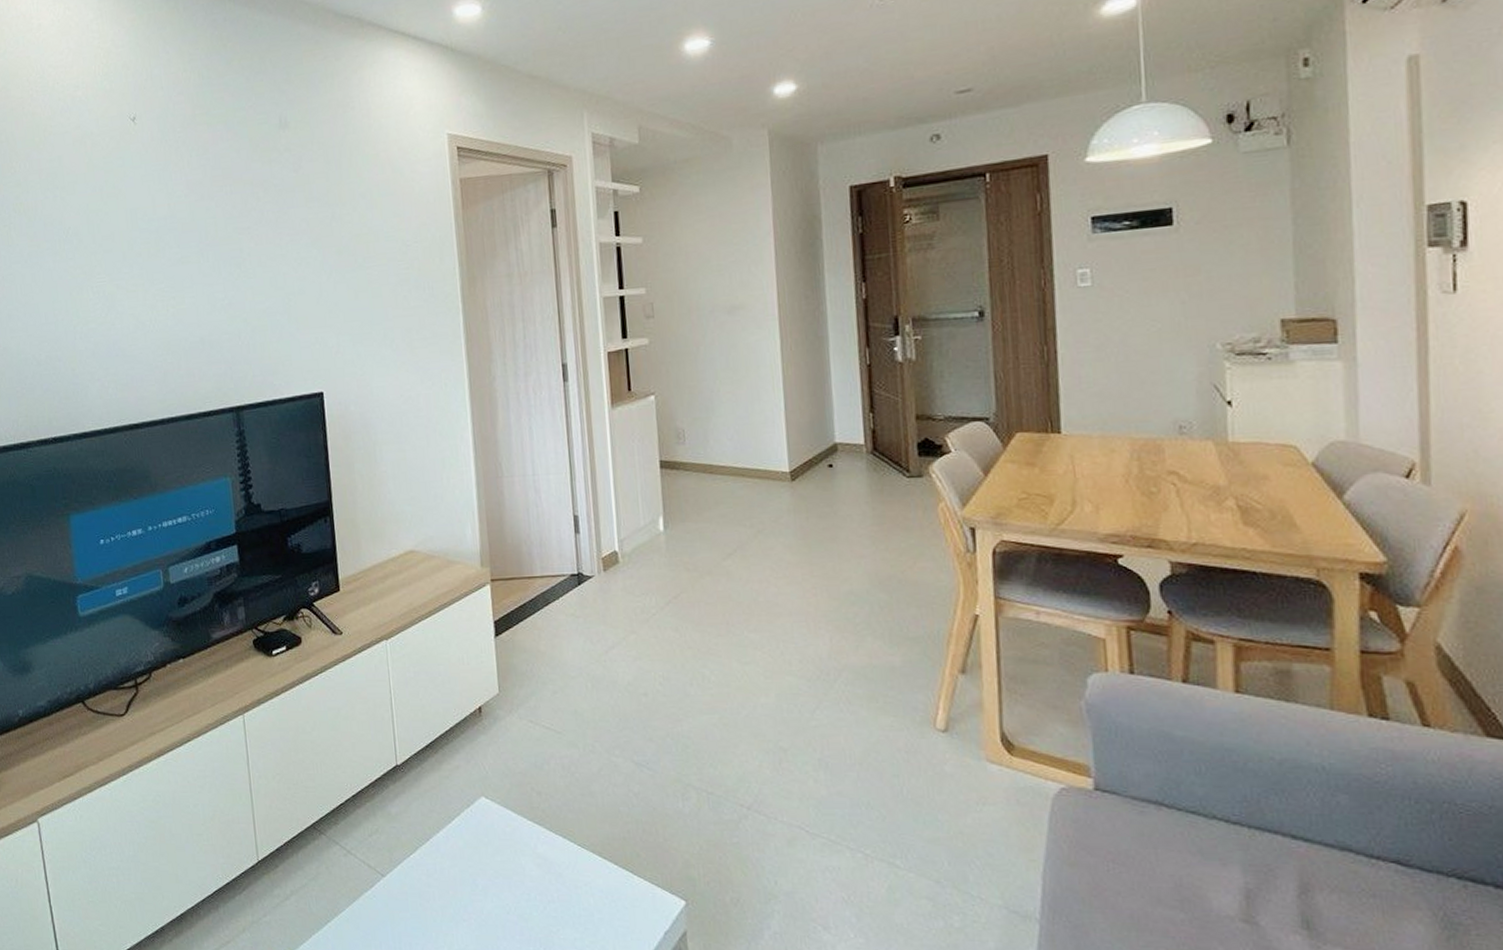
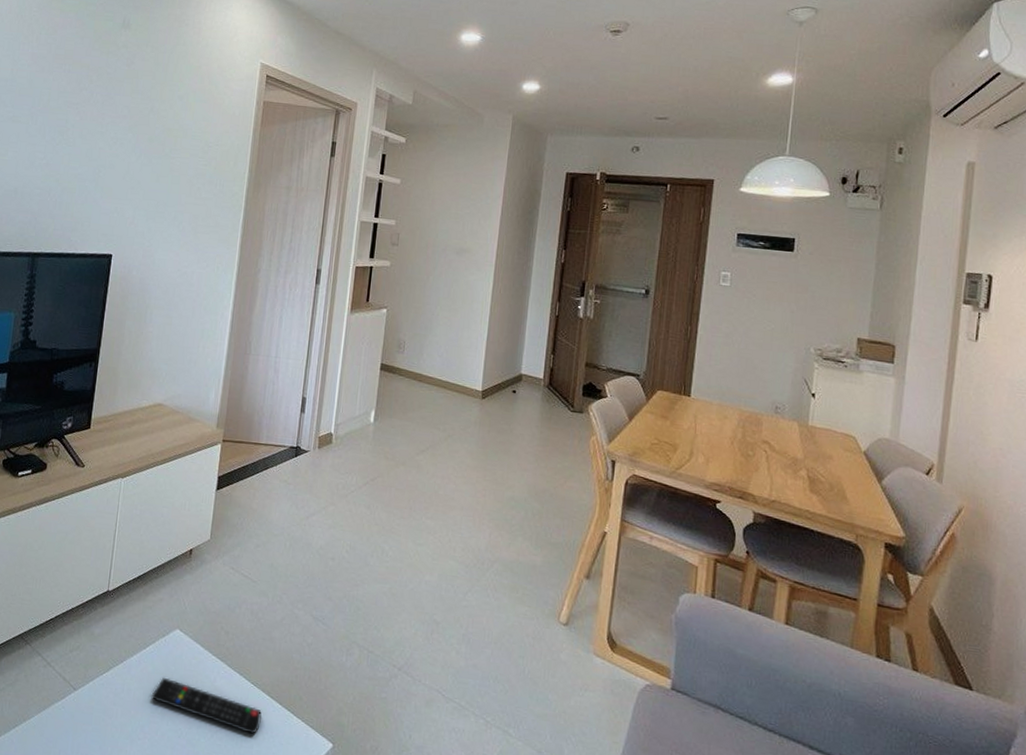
remote control: none [468,850,598,901] -> present [151,677,262,734]

